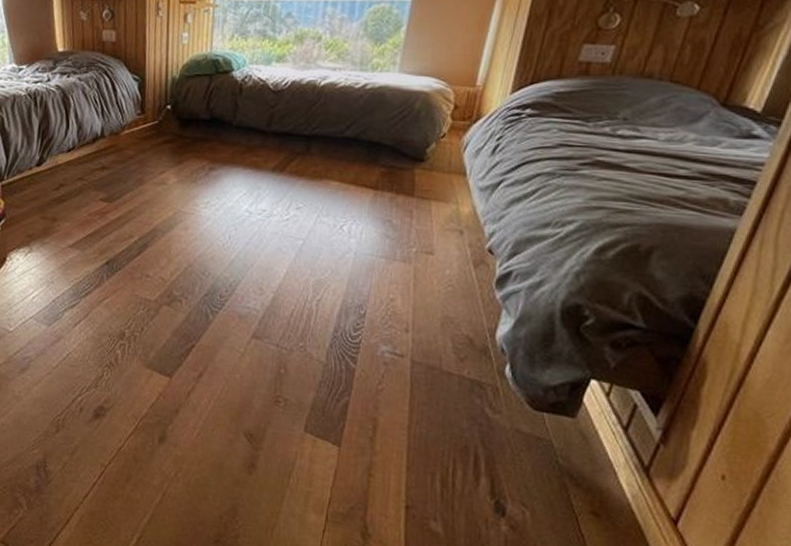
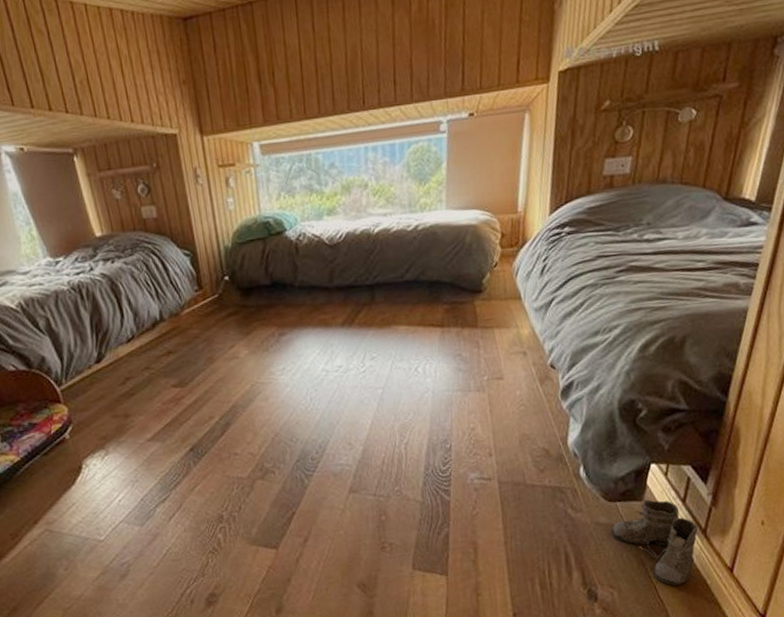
boots: none [532,417,643,529] -> present [611,499,707,586]

